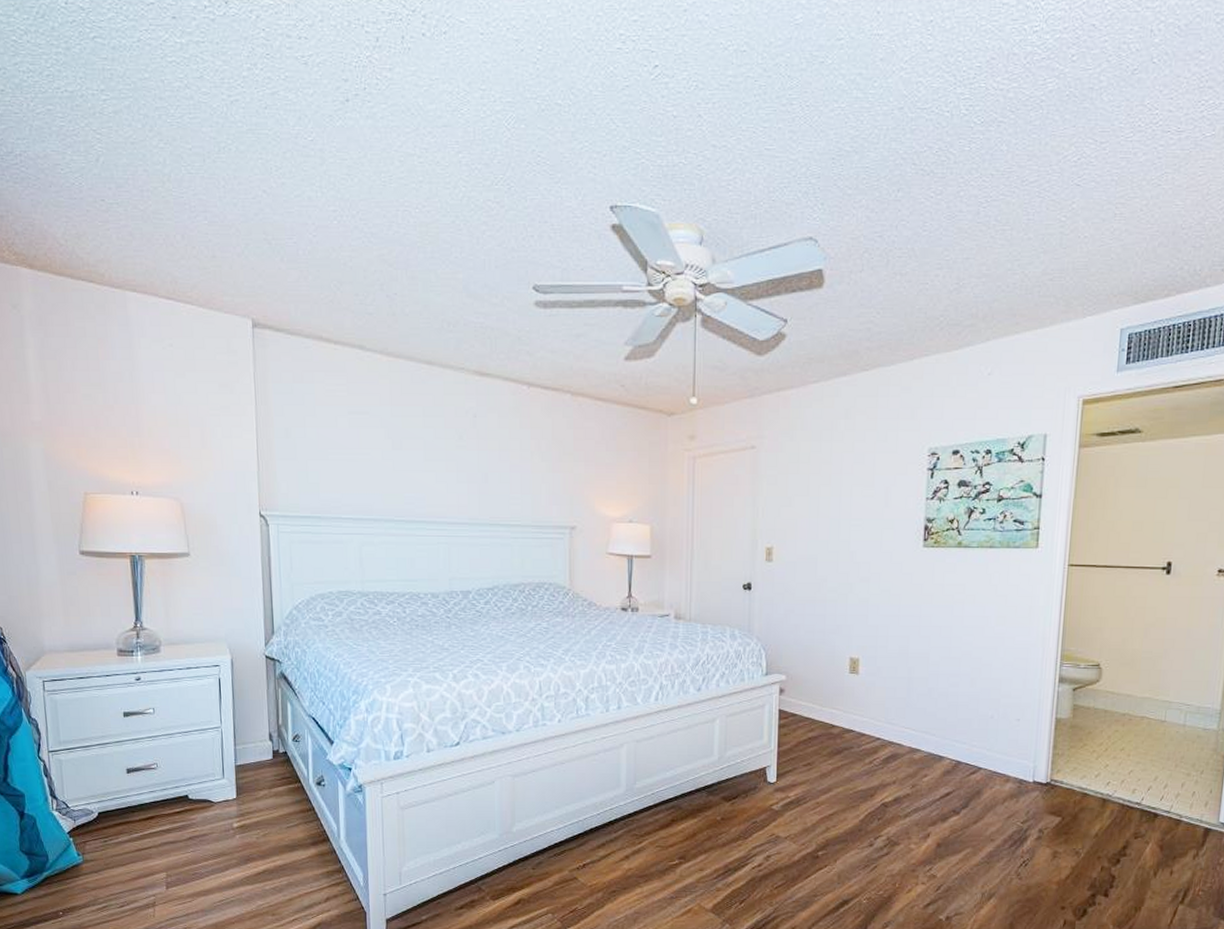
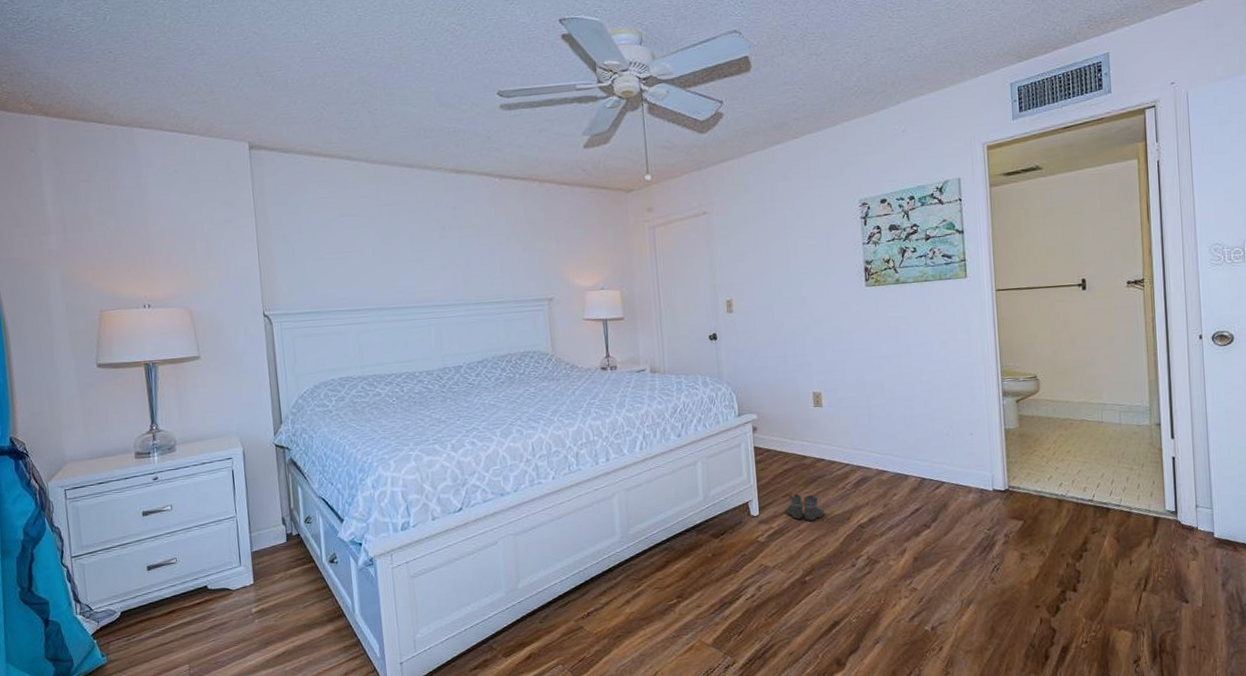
boots: none [806,764,848,795] -> present [786,494,825,522]

